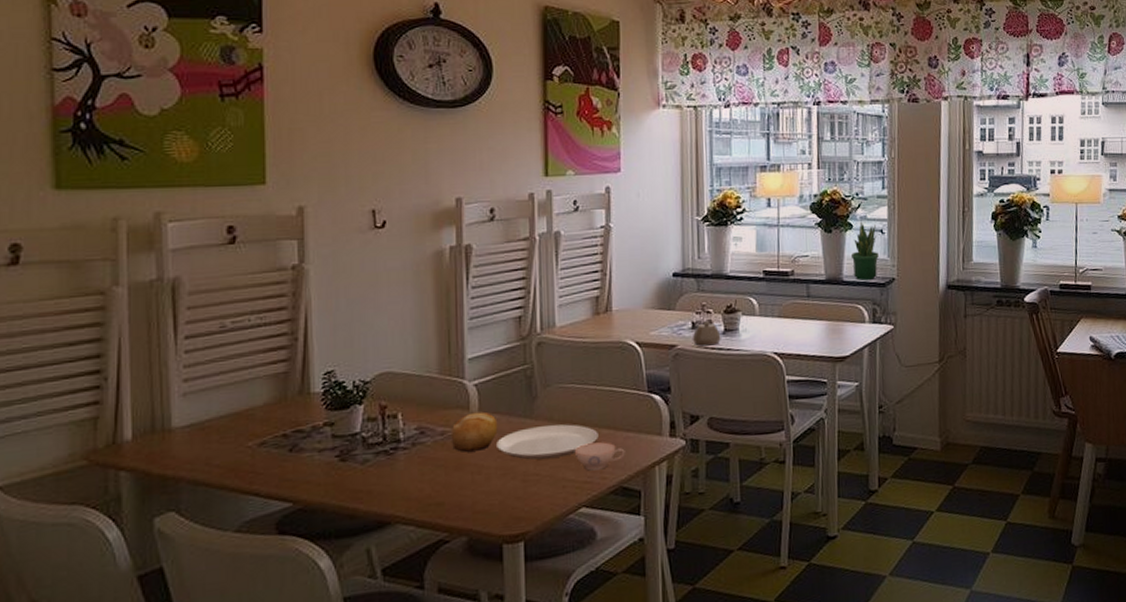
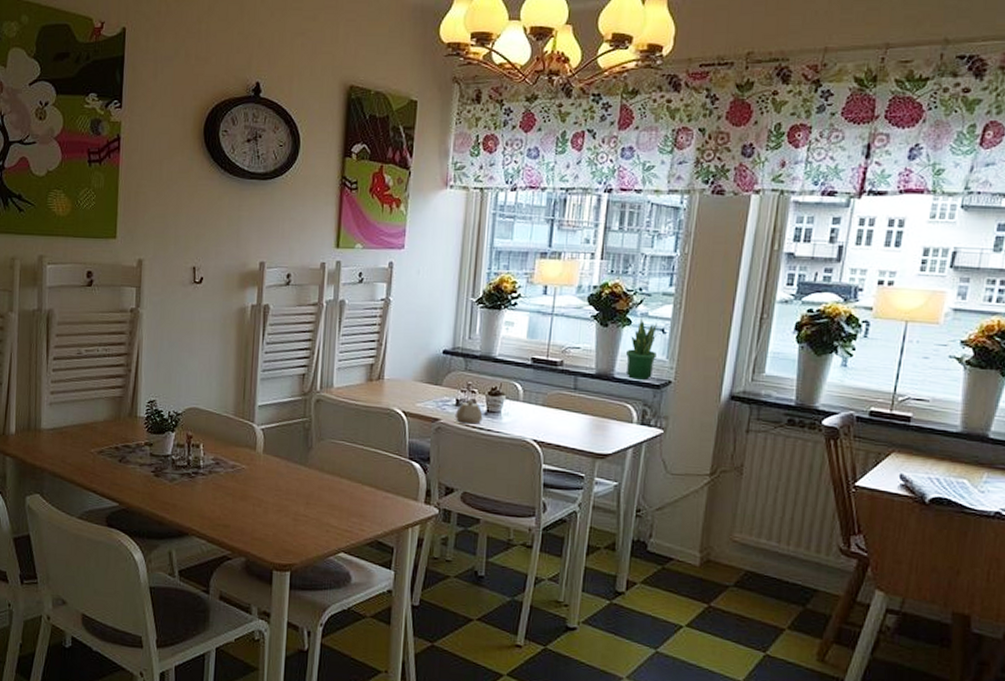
bread roll: present [450,411,498,452] -> none [239,453,278,487]
plate: present [497,424,598,460] -> none [275,474,361,505]
teacup: present [575,442,625,471] -> none [340,496,383,522]

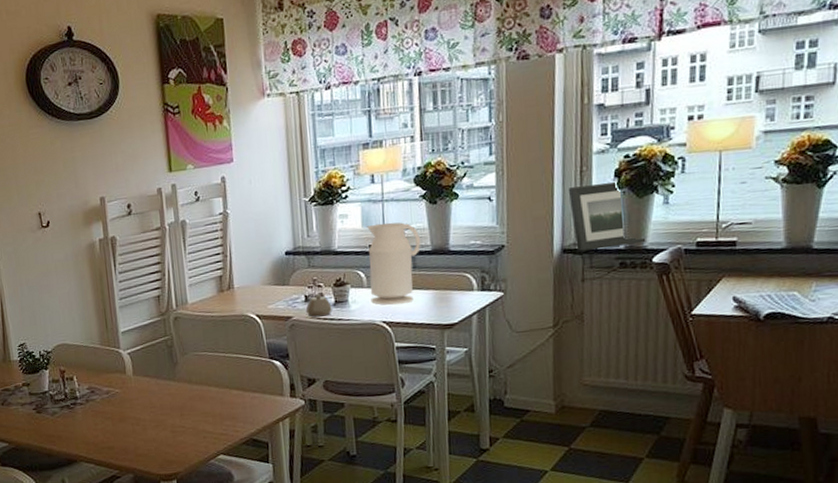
water jug: none [524,337,586,426] -> present [367,222,421,306]
planter: present [625,319,657,380] -> none [457,191,487,249]
picture frame: none [745,333,819,403] -> present [569,181,646,251]

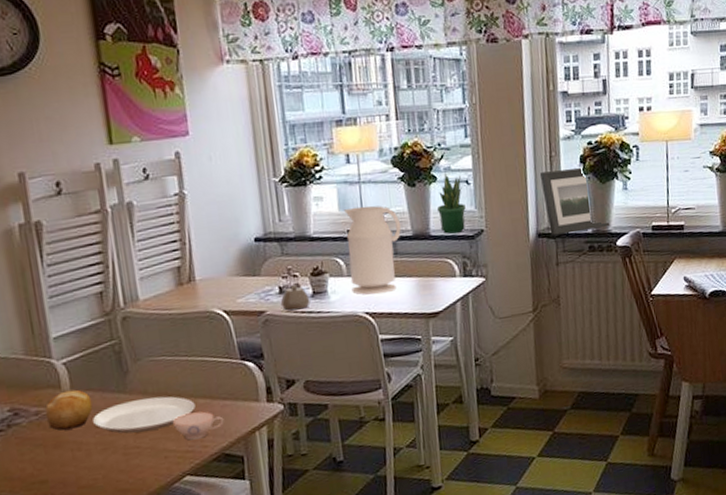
bread roll: none [113,375,149,408] -> present [45,389,93,430]
plate: none [149,386,230,415] -> present [93,396,195,434]
teacup: none [211,401,253,425] -> present [173,411,224,440]
planter: none [457,191,487,249] -> present [436,174,466,234]

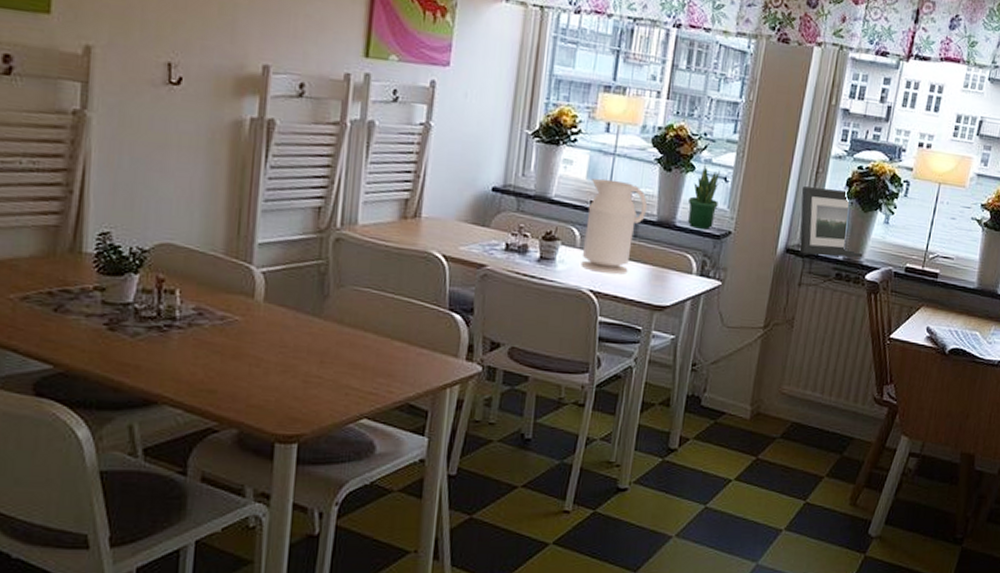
bread roll: present [45,389,93,430] -> none [230,301,283,343]
plate: present [93,396,195,434] -> none [279,327,390,363]
teacup: present [173,411,224,440] -> none [363,353,417,383]
sugar bowl: present [280,285,310,311] -> none [503,245,536,272]

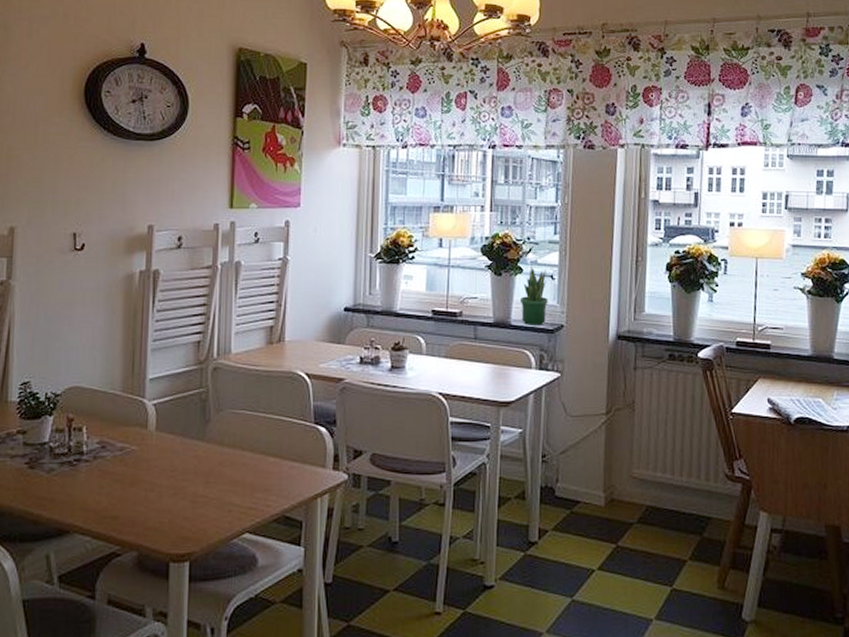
water jug: present [581,178,648,276] -> none [428,289,484,377]
picture frame: present [799,186,864,258] -> none [625,274,693,339]

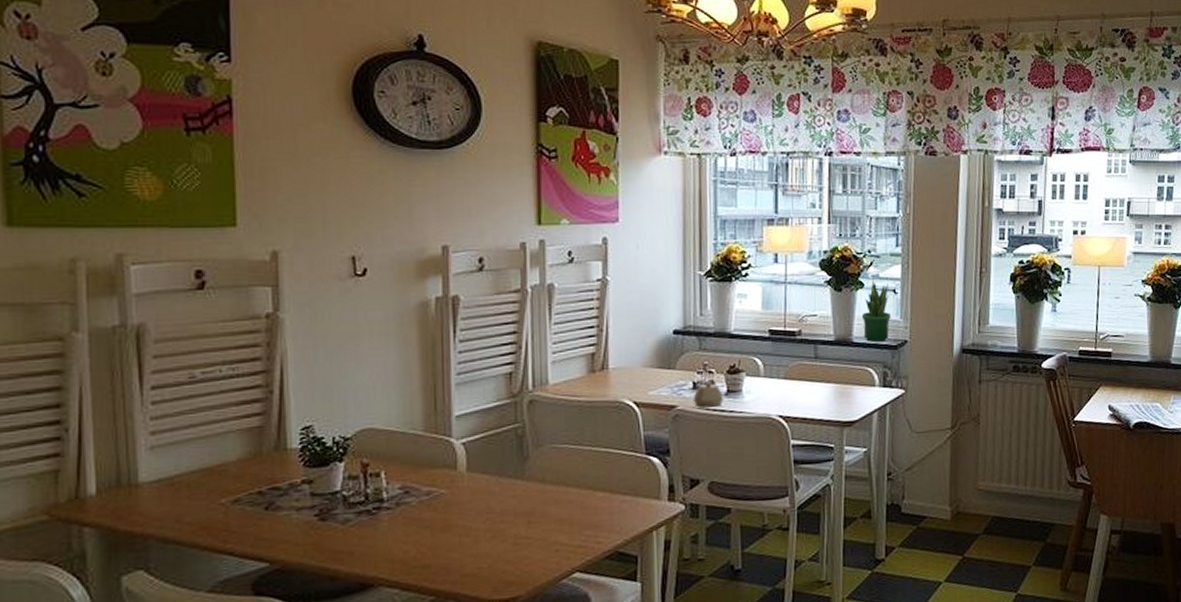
sugar bowl: none [359,357,388,382] -> present [692,381,724,408]

